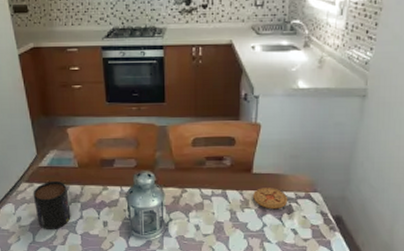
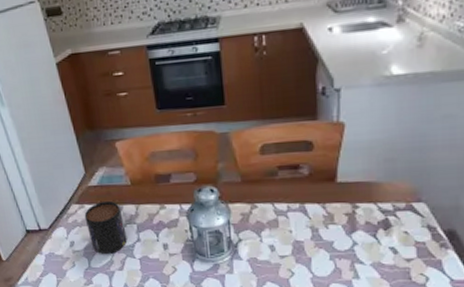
coaster: present [253,188,288,210] -> none [339,199,384,225]

